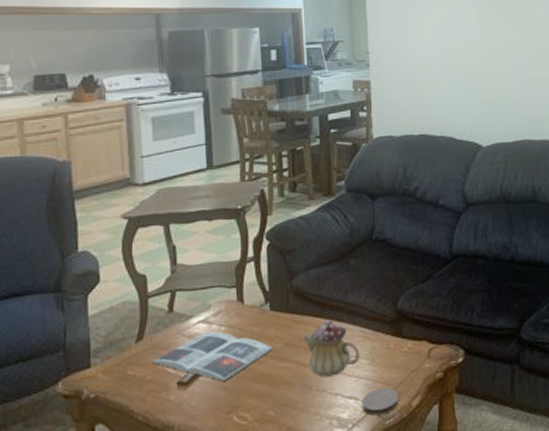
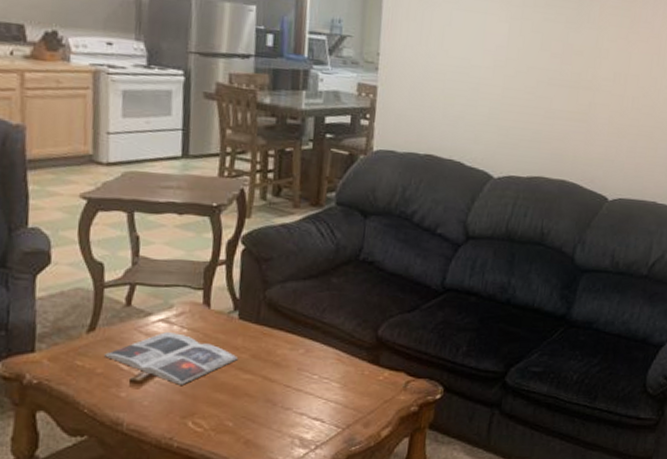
teapot: present [302,320,360,377] -> none [271,337,332,395]
coaster: present [362,387,399,416] -> none [327,414,368,441]

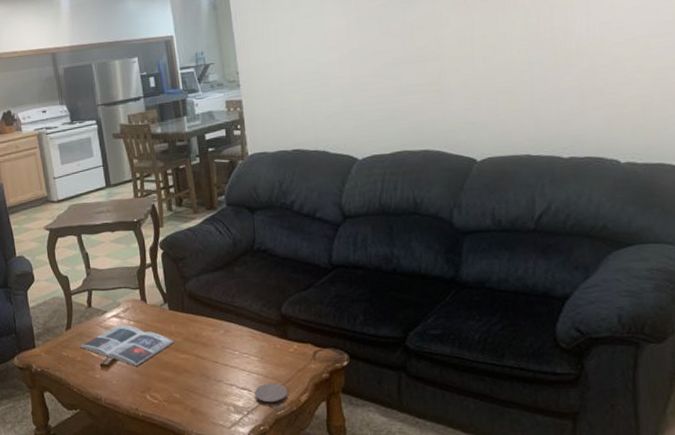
coaster: none [327,414,368,441] -> present [254,383,288,406]

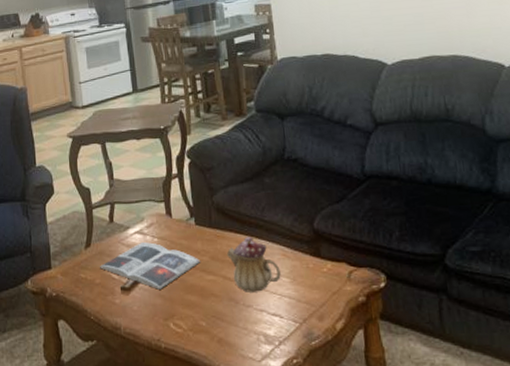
teapot: none [198,320,250,369] -> present [226,237,281,292]
coaster: present [254,383,288,406] -> none [286,308,323,335]

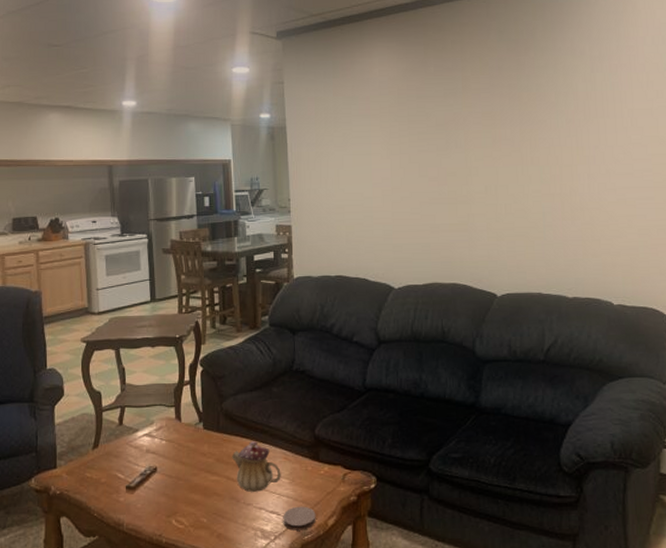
magazine: present [99,242,201,290] -> none [105,444,207,489]
coaster: none [286,308,323,335] -> present [283,506,316,531]

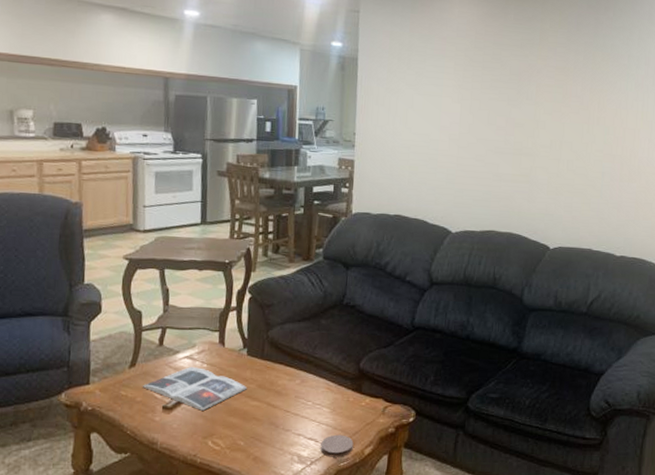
magazine: none [105,444,207,489] -> present [142,367,248,411]
teapot: present [231,441,281,492] -> none [273,370,323,419]

